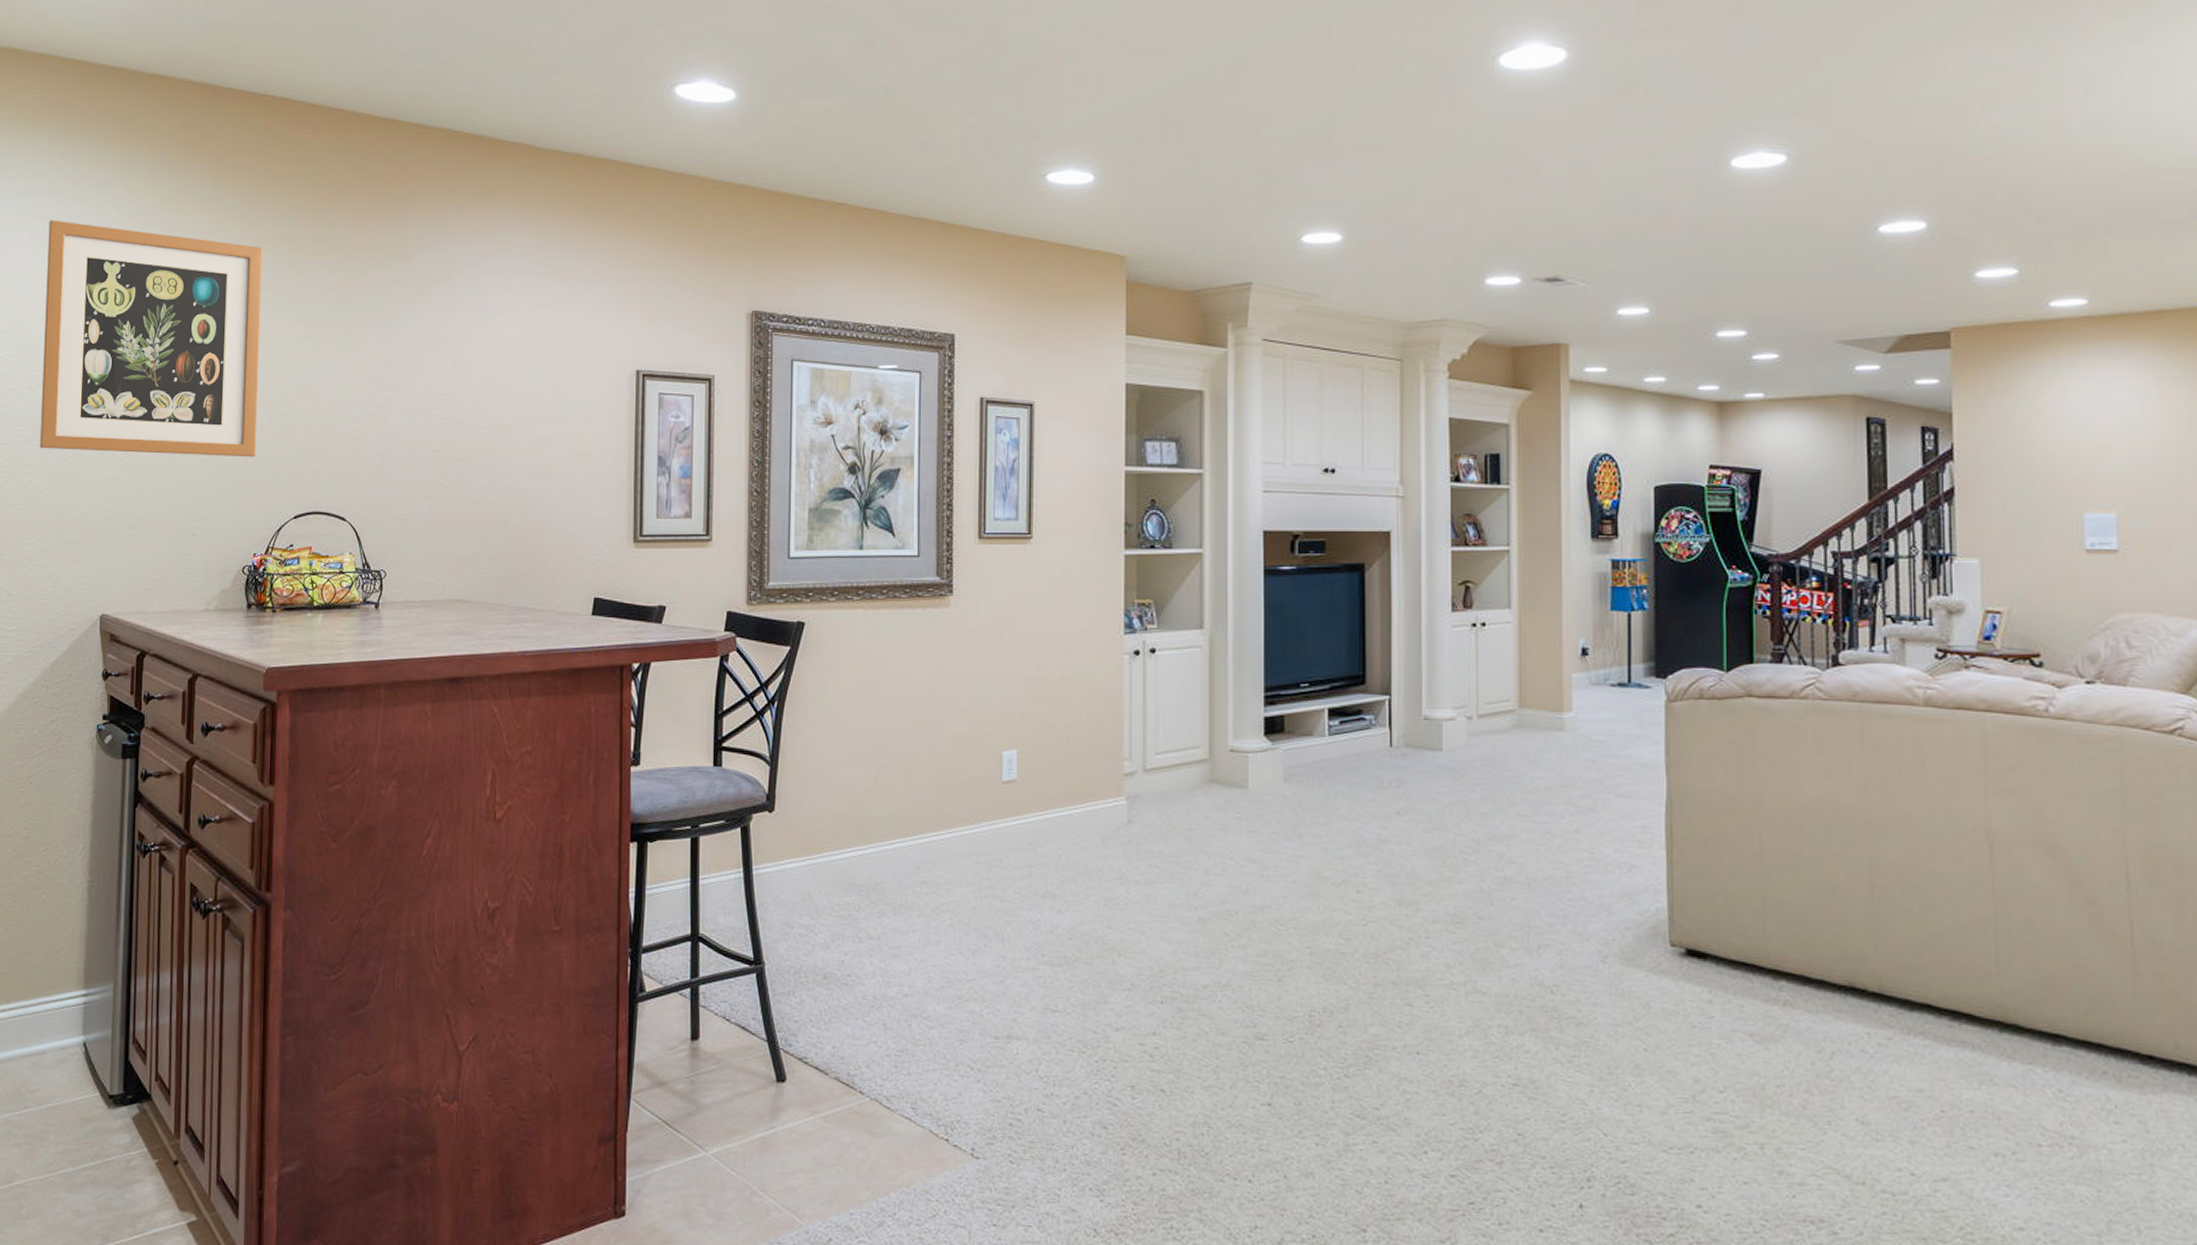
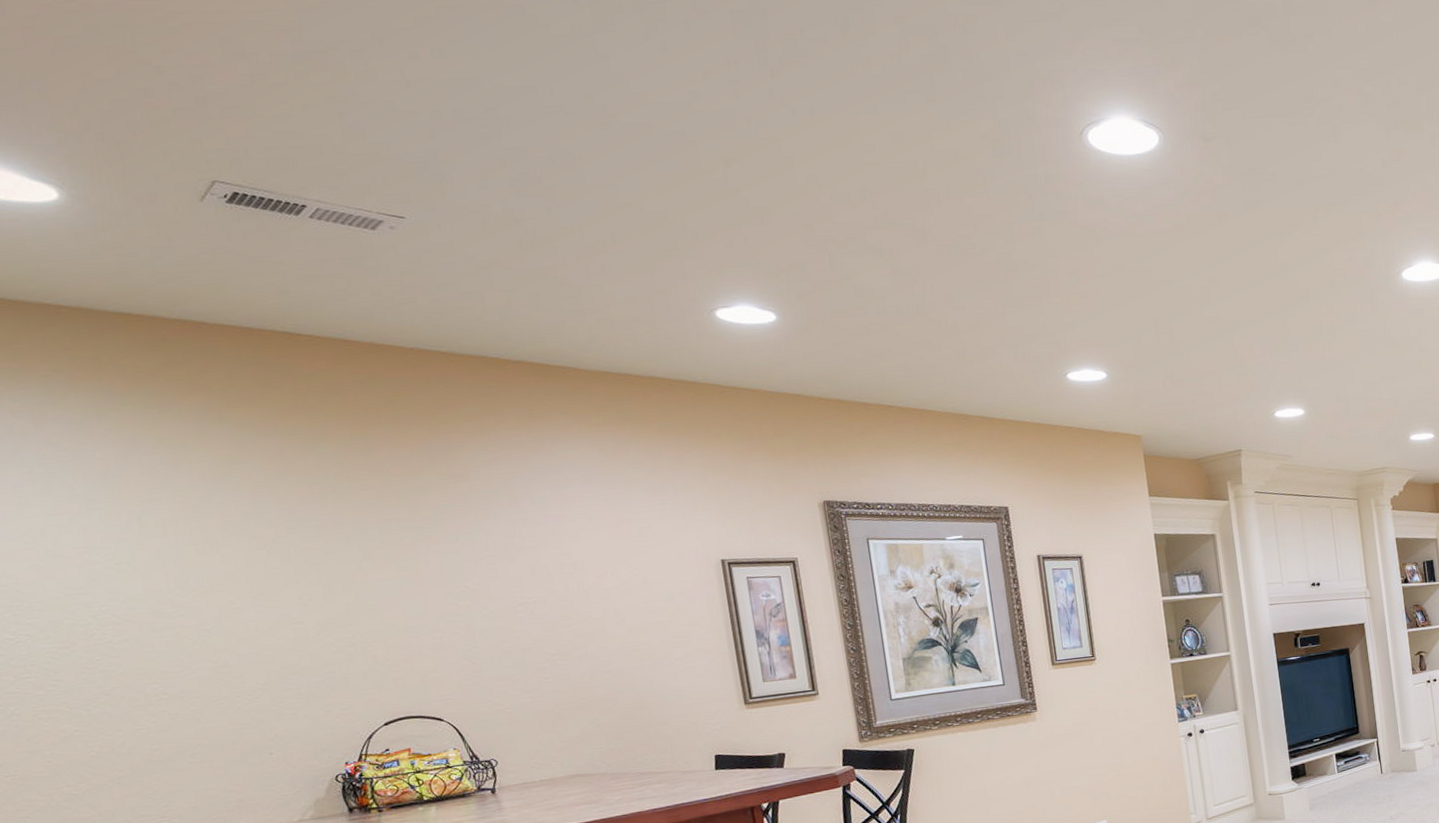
wall art: present [39,220,263,458] -> none [13,465,327,694]

